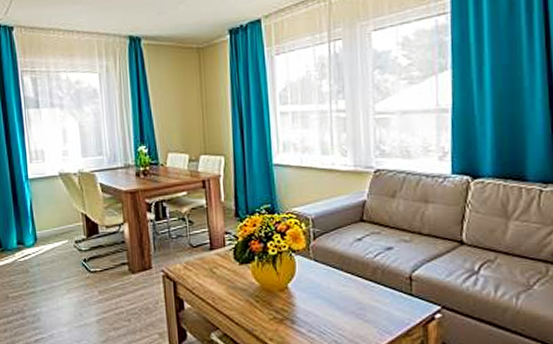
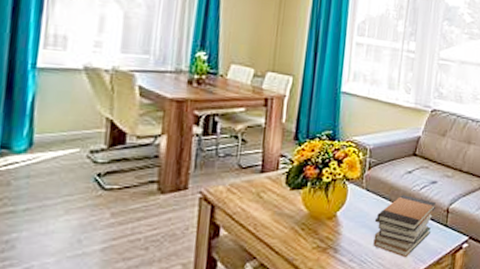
book stack: none [328,263,396,329] -> present [373,195,436,258]

